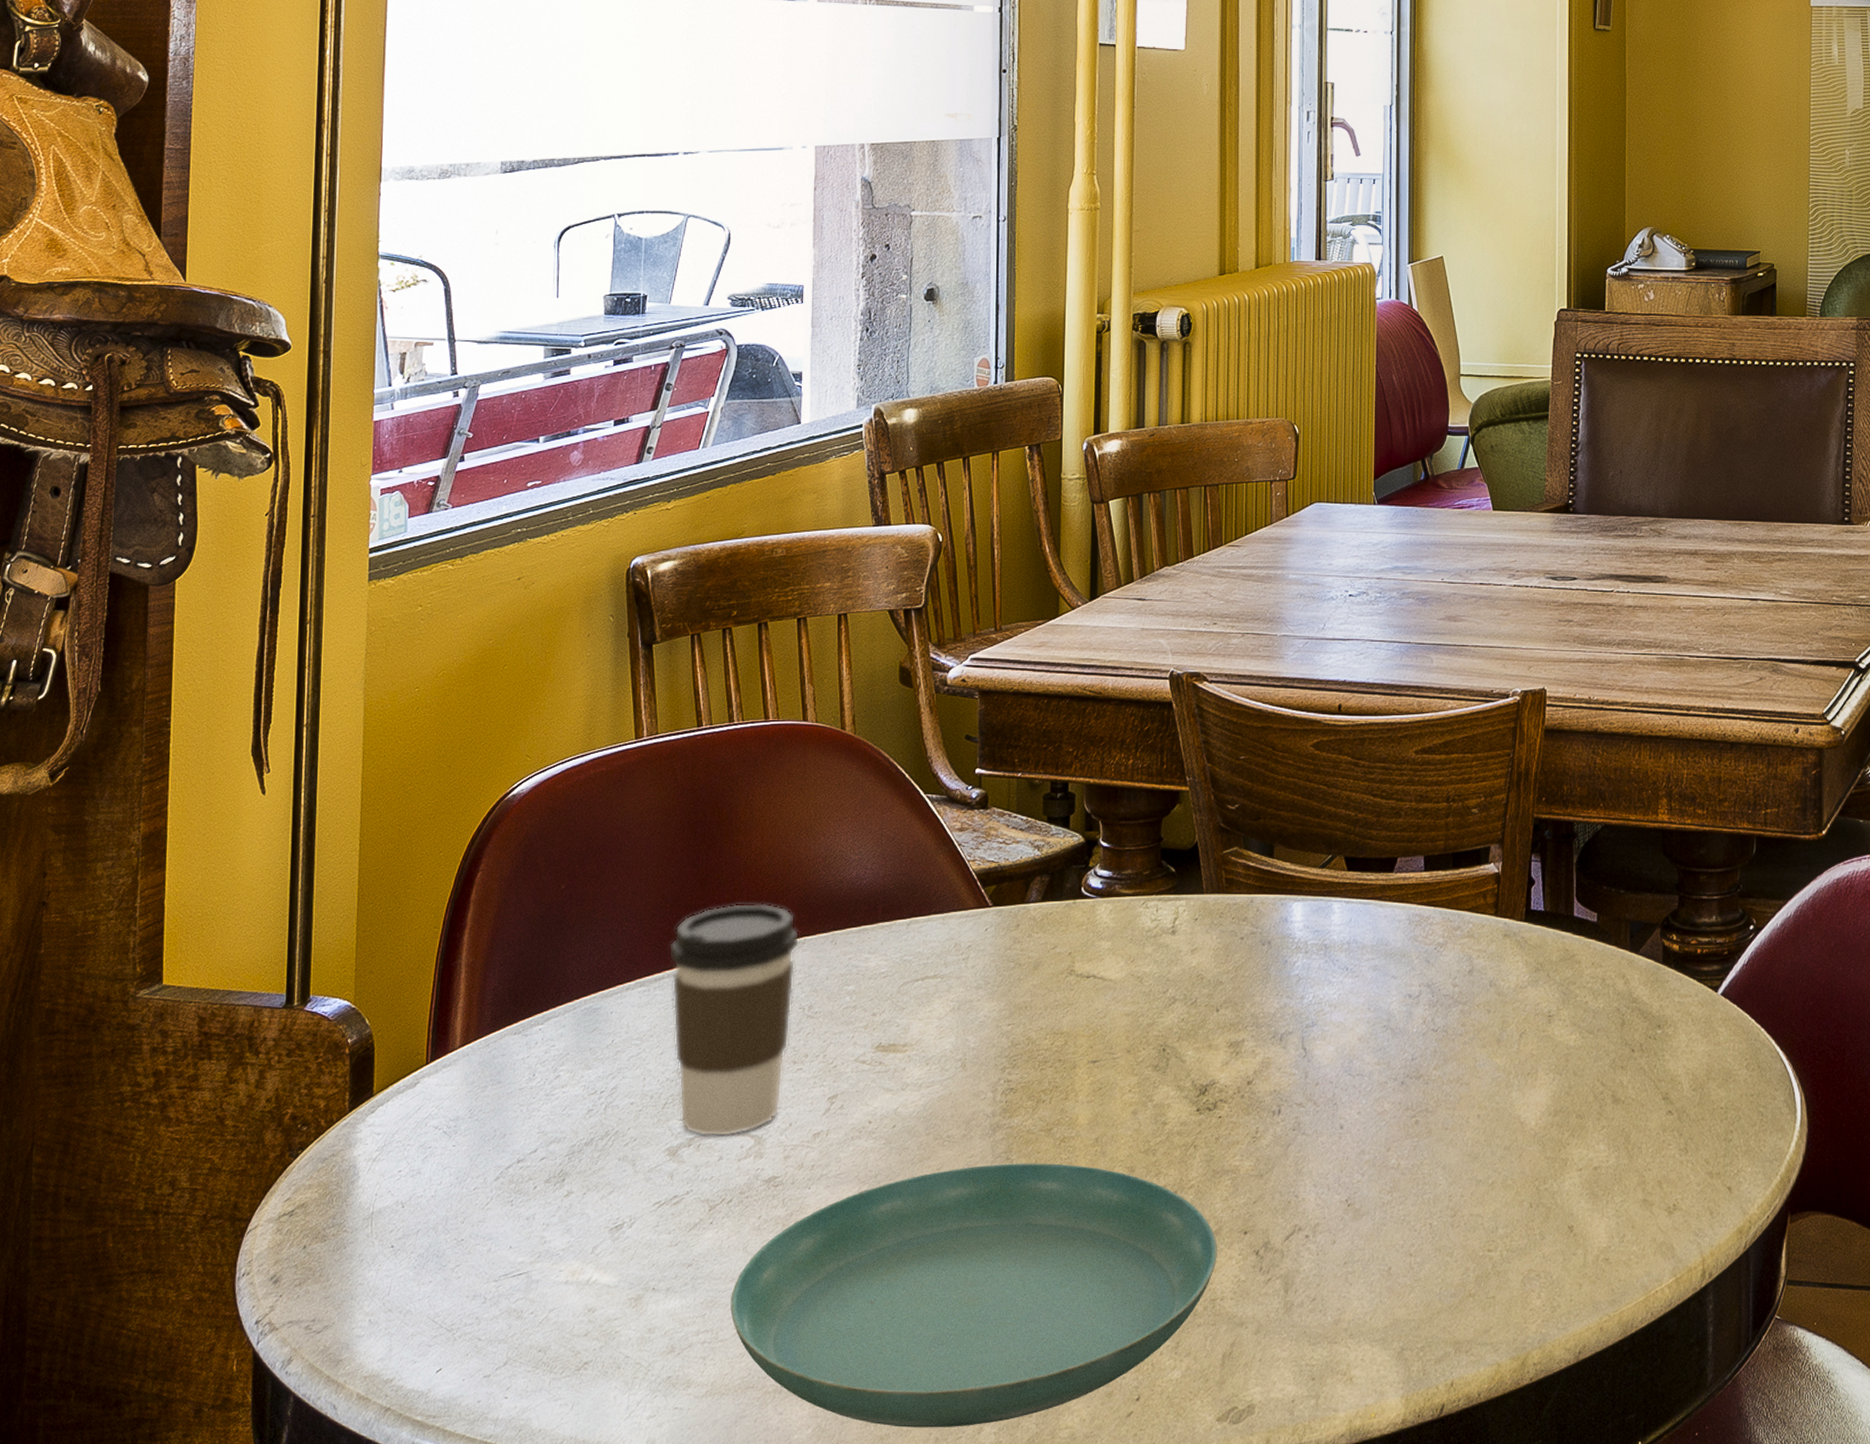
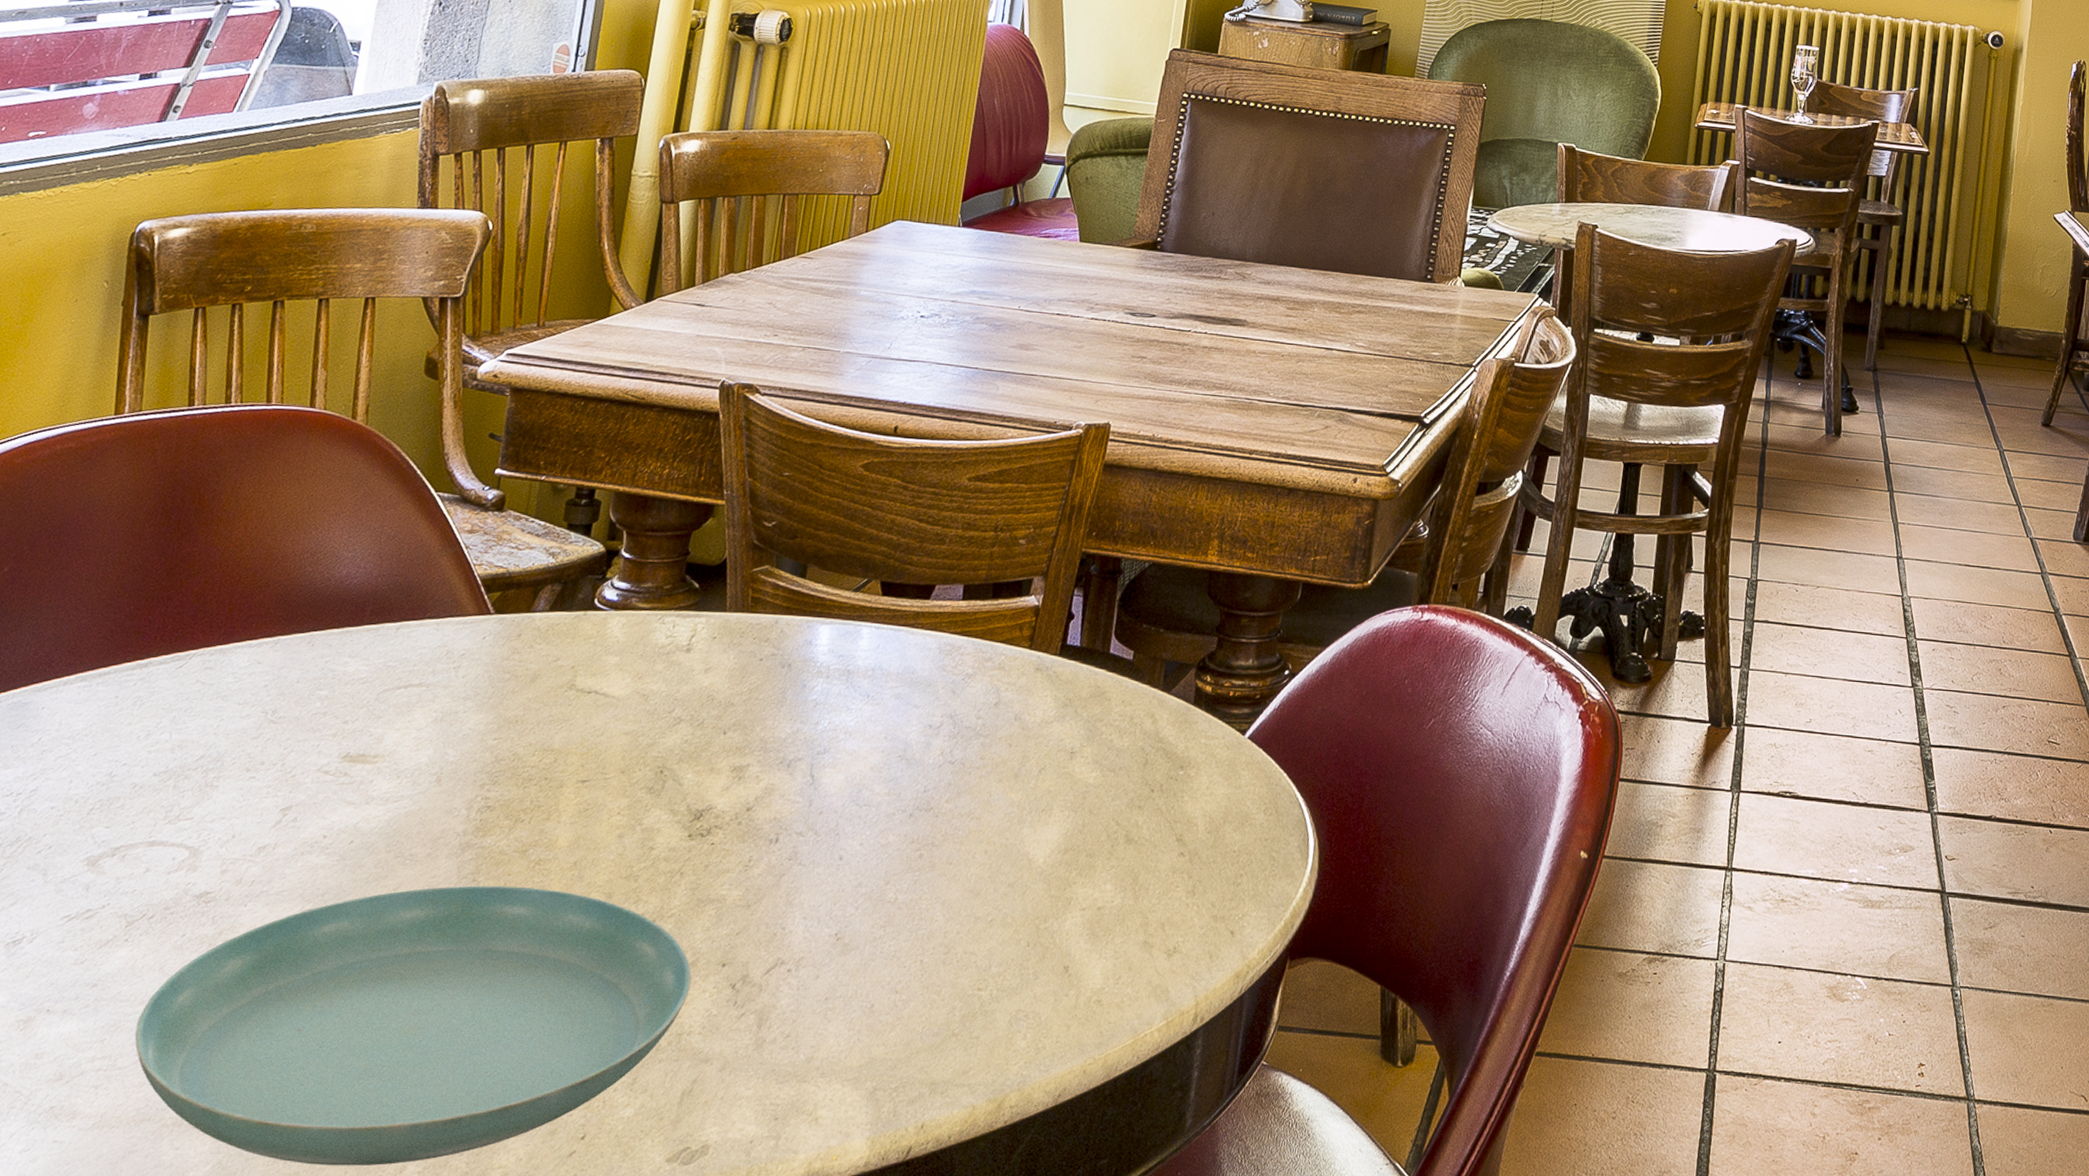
coffee cup: present [668,903,800,1137] -> none [106,596,274,848]

